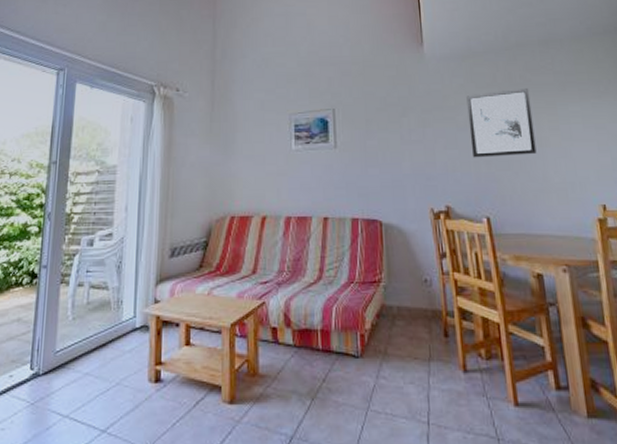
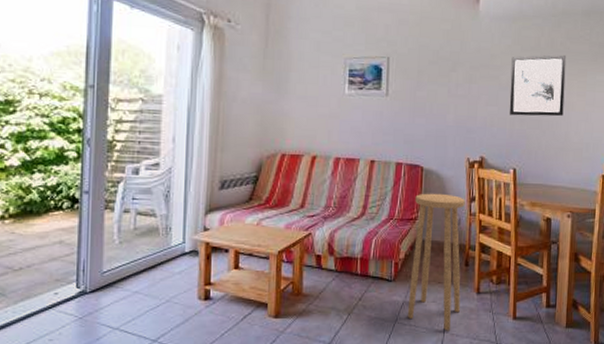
stool: none [376,250,445,422] -> present [407,193,465,331]

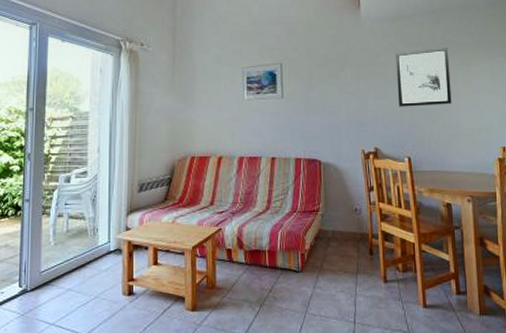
stool: present [407,193,465,331] -> none [316,185,369,321]

